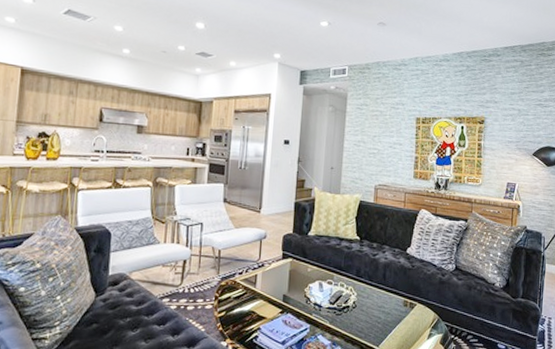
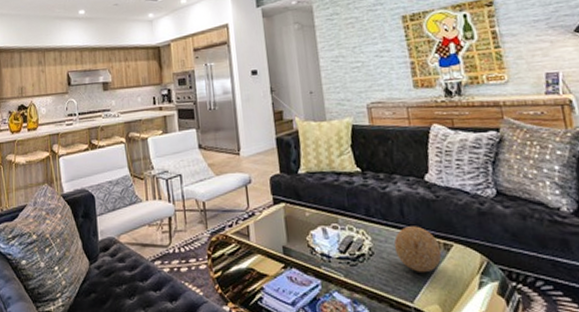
decorative ball: none [373,287,407,323] -> present [394,226,442,272]

